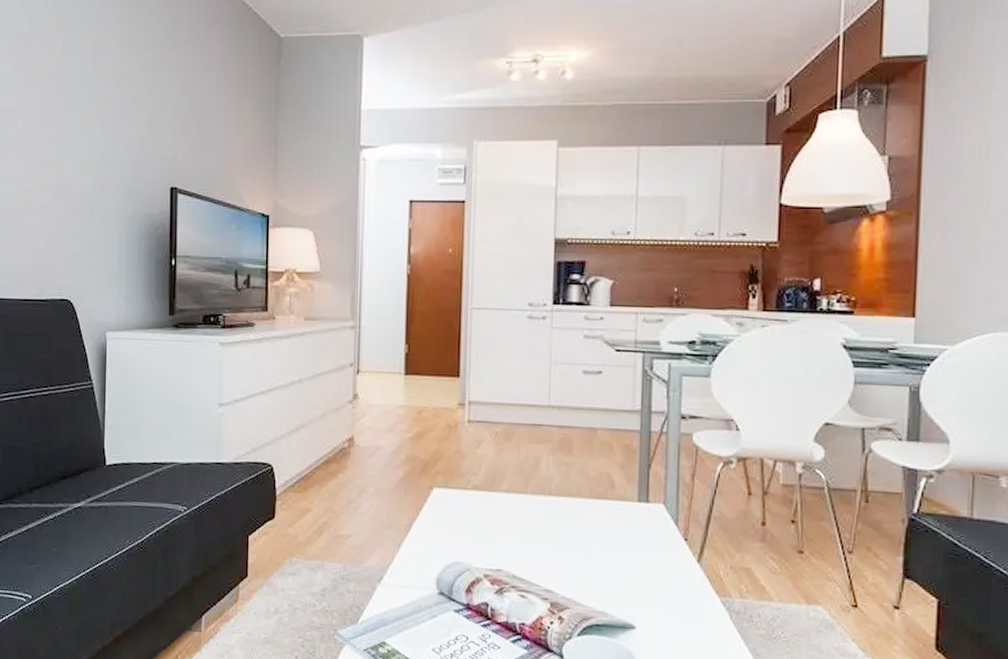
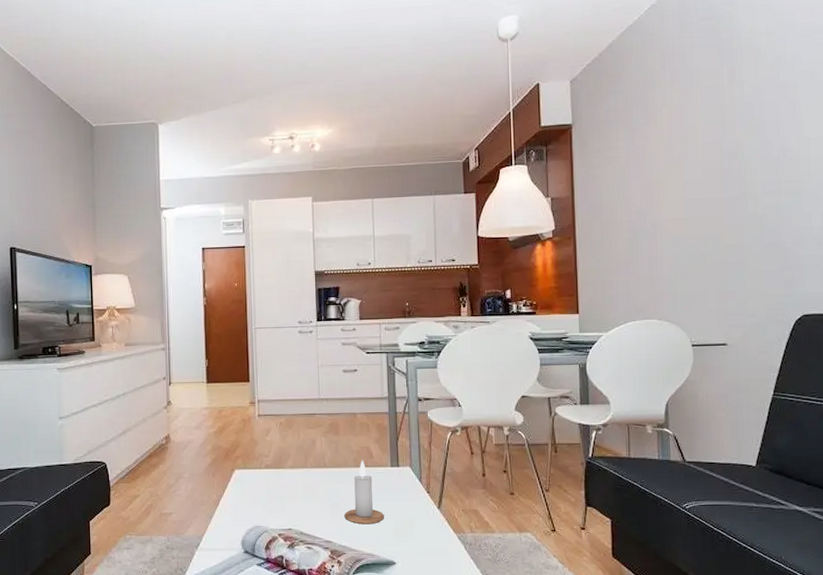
candle: none [571,490,624,574] -> present [344,460,384,524]

